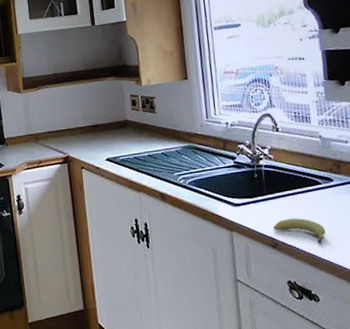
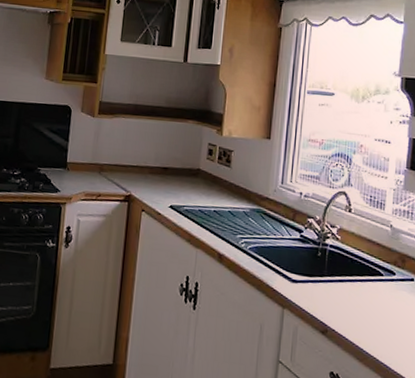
fruit: present [273,218,326,243] -> none [326,305,378,337]

